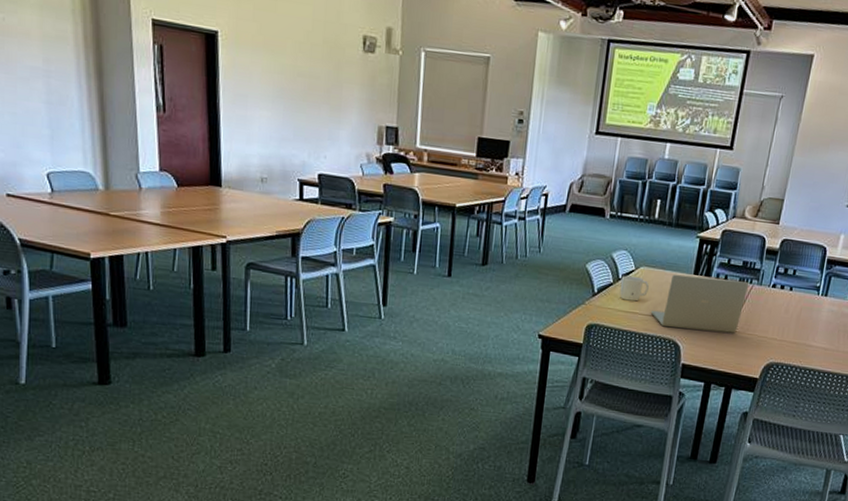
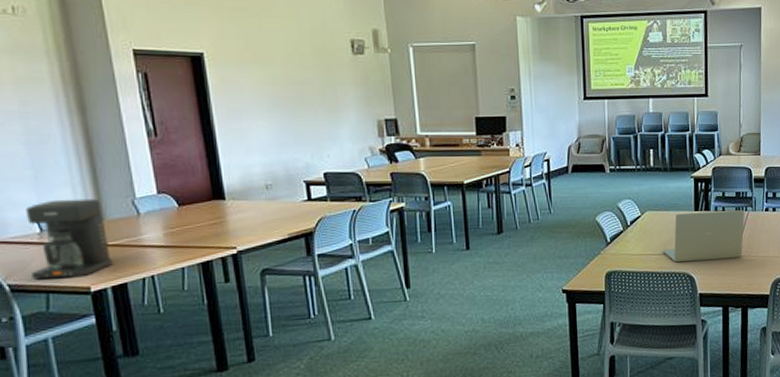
coffee maker: none [40,162,112,242] -> present [26,198,113,280]
mug: present [619,275,649,302] -> none [630,221,656,245]

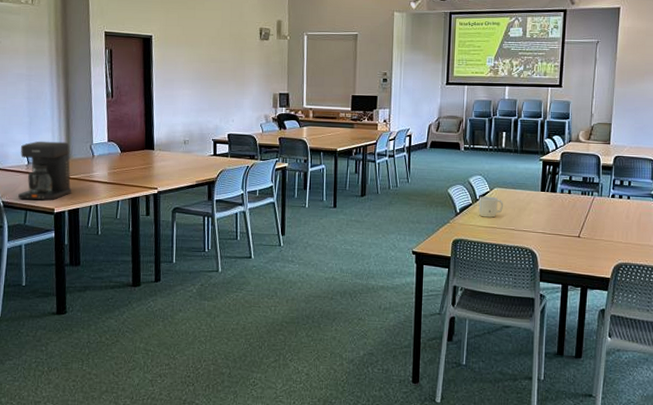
mug: none [630,221,656,245] -> present [478,196,503,218]
laptop: present [662,209,745,263] -> none [507,192,591,240]

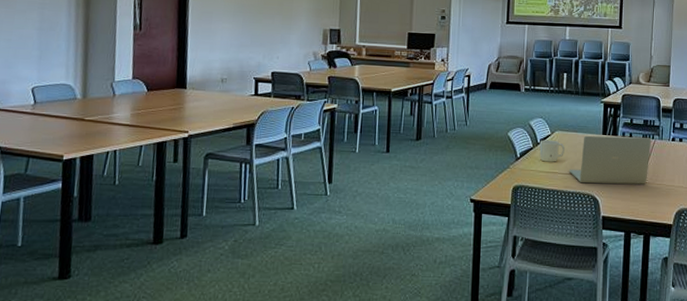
coffee maker: present [18,141,71,200] -> none [19,77,87,146]
laptop: none [507,192,591,240] -> present [568,135,652,184]

